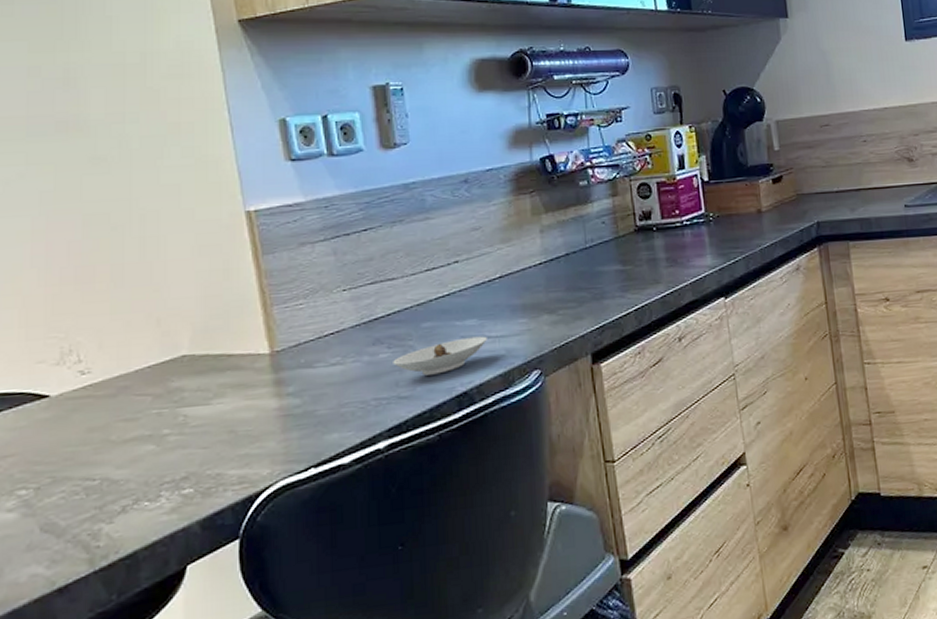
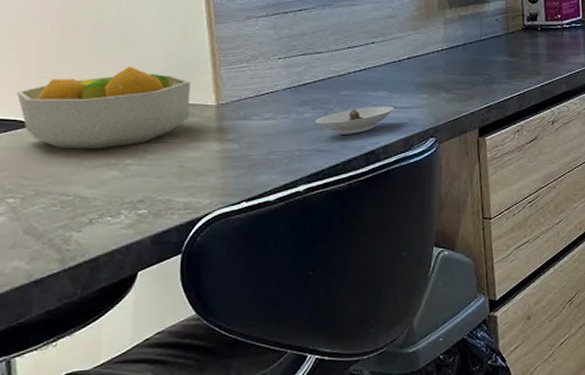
fruit bowl: none [21,314,237,423] -> present [16,66,191,149]

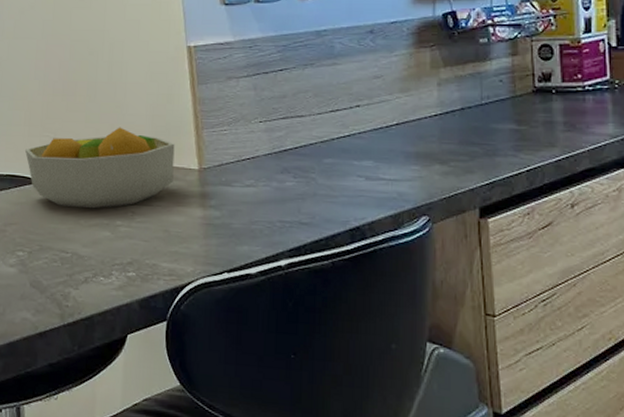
saucer: present [315,106,394,134] -> none [297,177,381,207]

